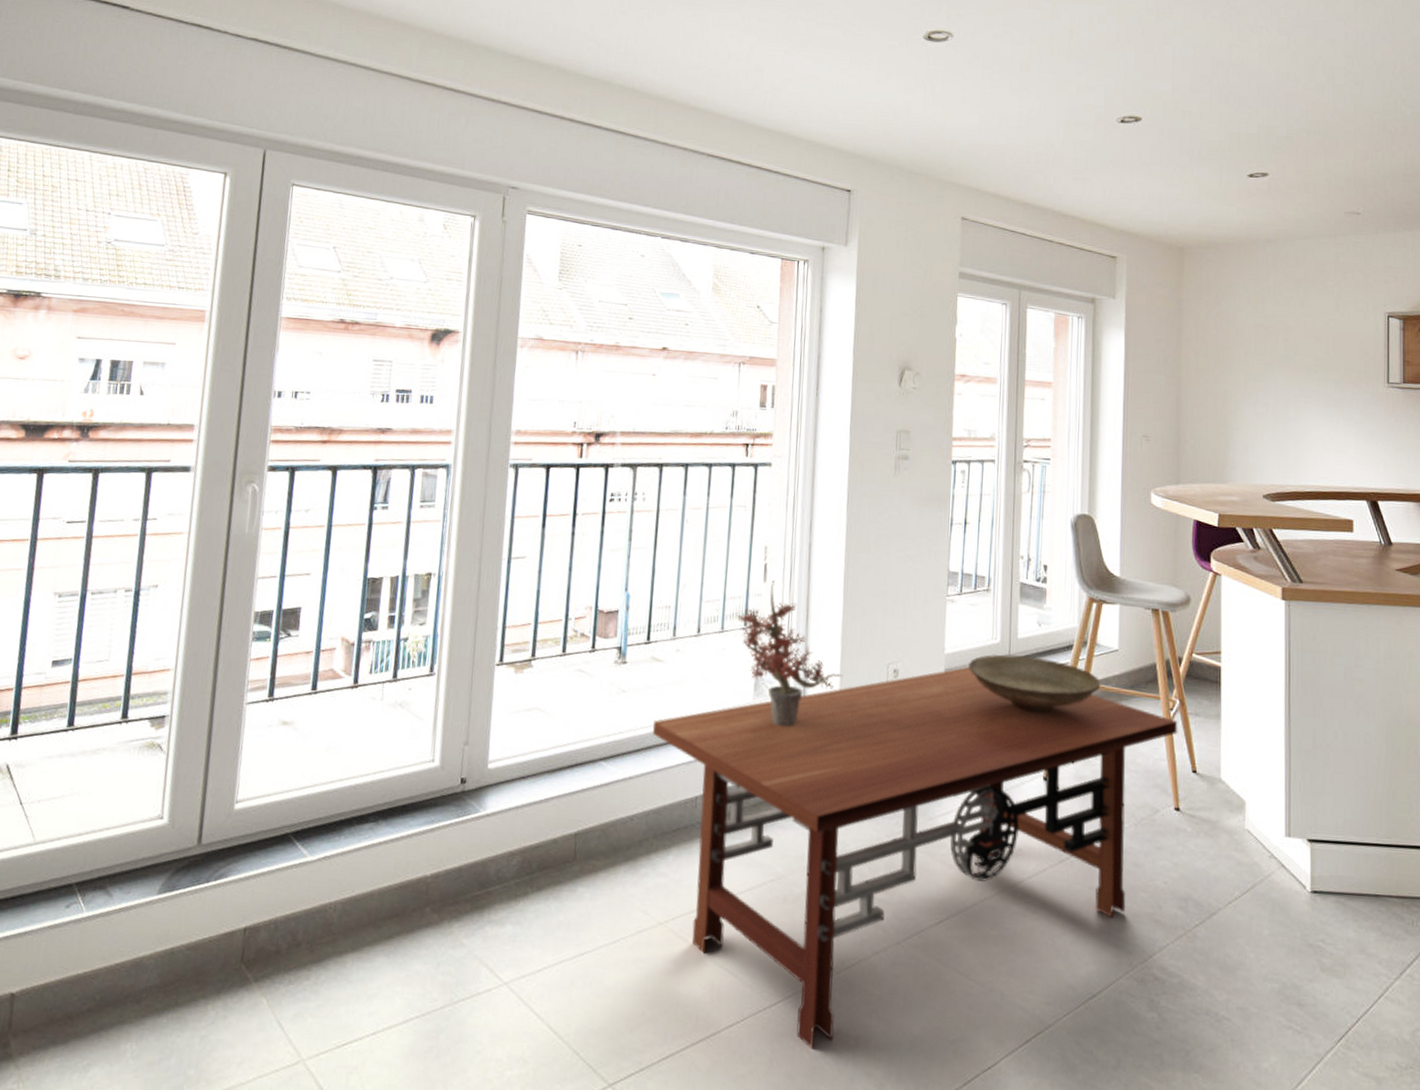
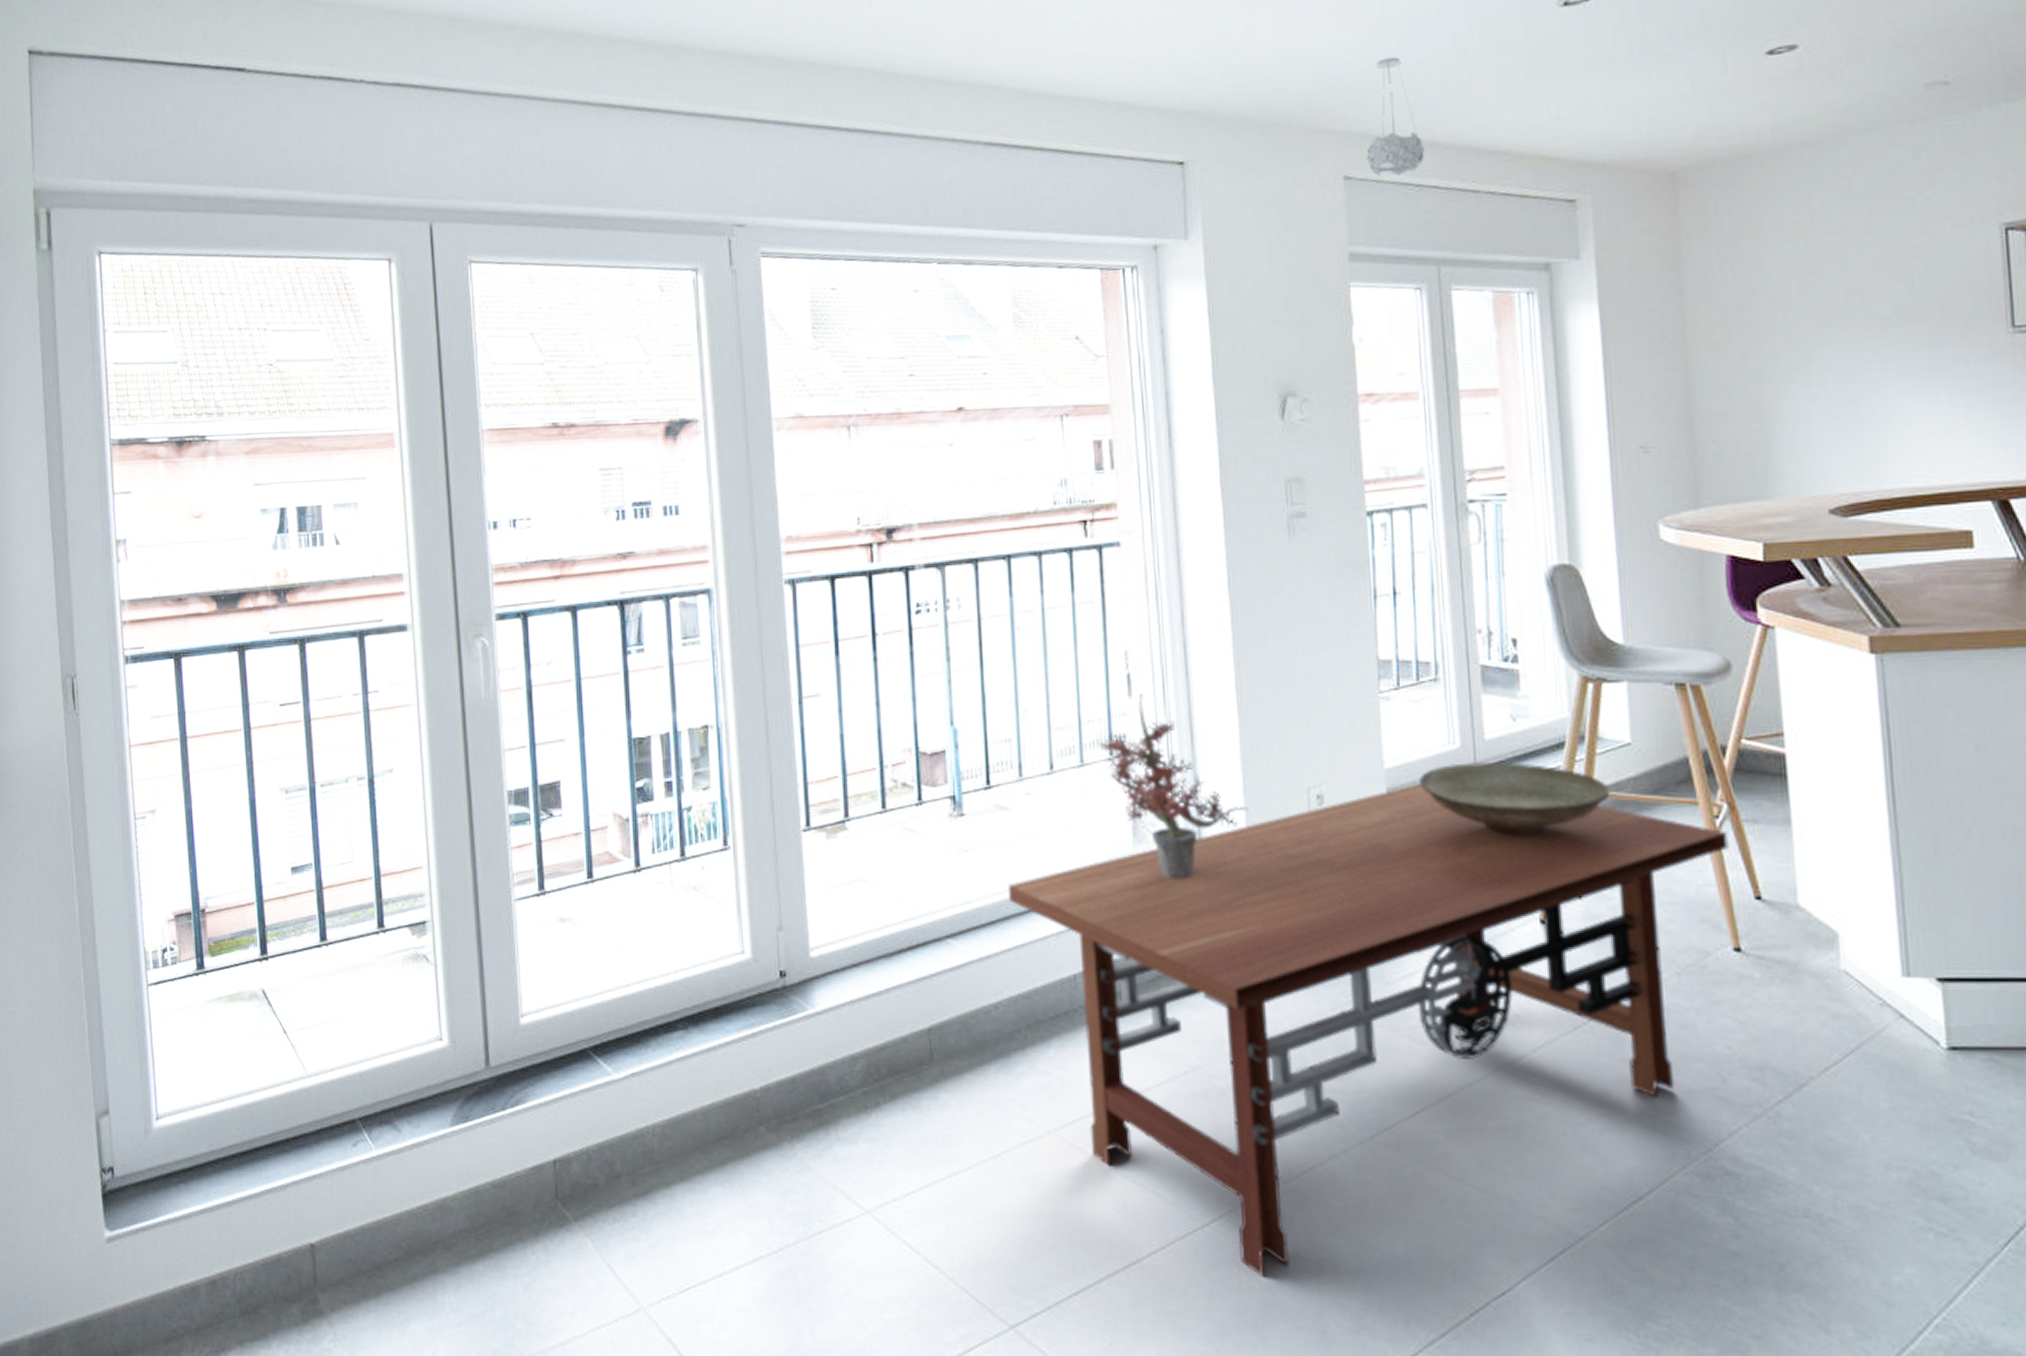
pendant light: none [978,139,1018,222] -> present [1366,57,1424,176]

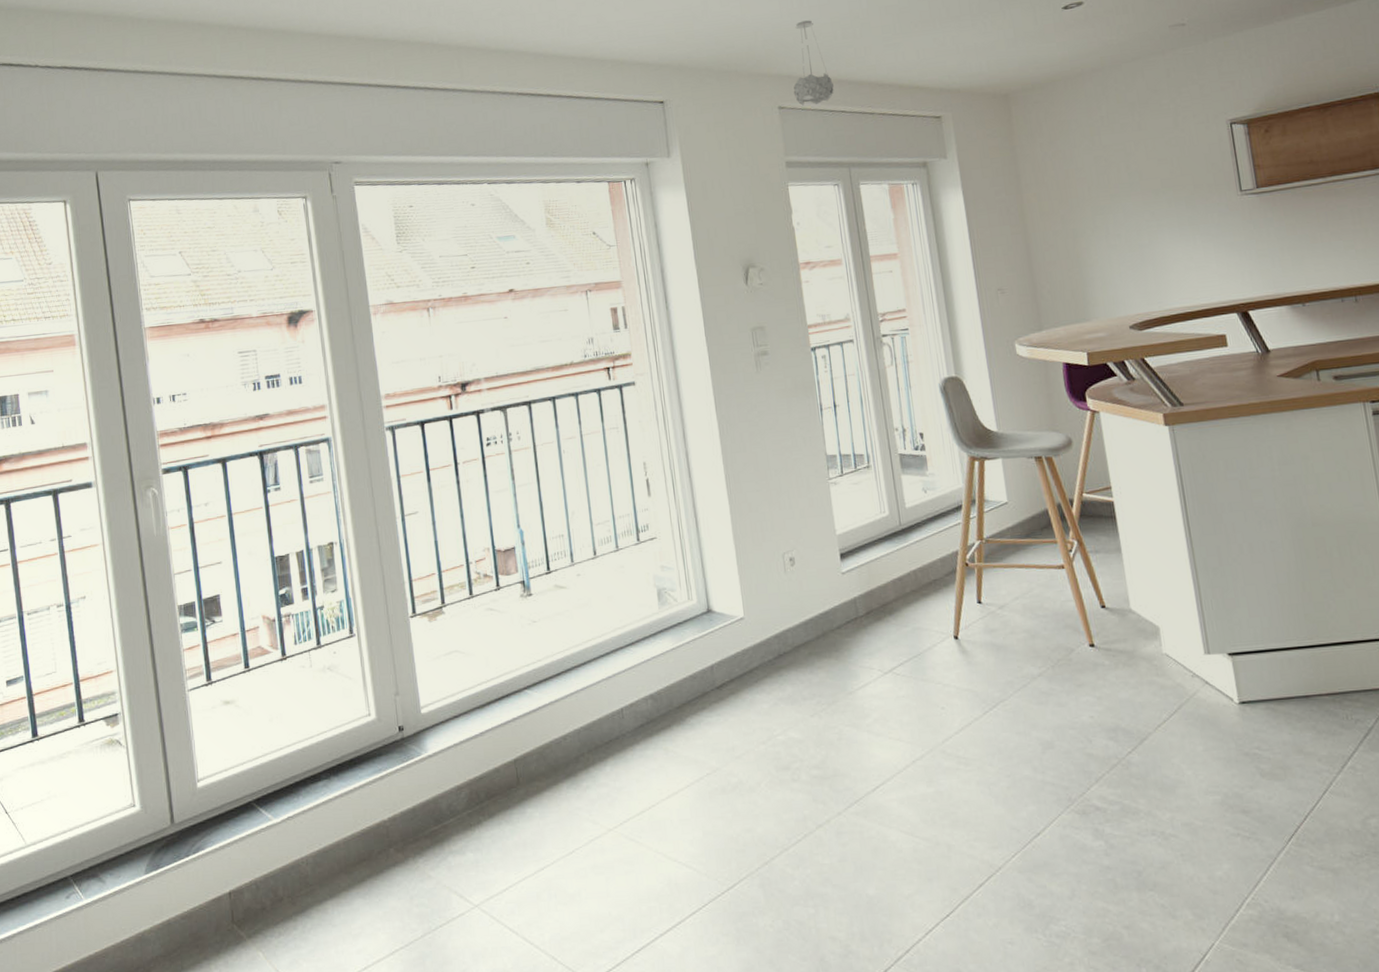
coffee table: present [1007,784,1729,1277] -> none [567,544,1080,923]
potted plant: present [1099,694,1249,879] -> none [629,493,742,630]
decorative bowl: present [1419,762,1610,837] -> none [862,523,996,577]

